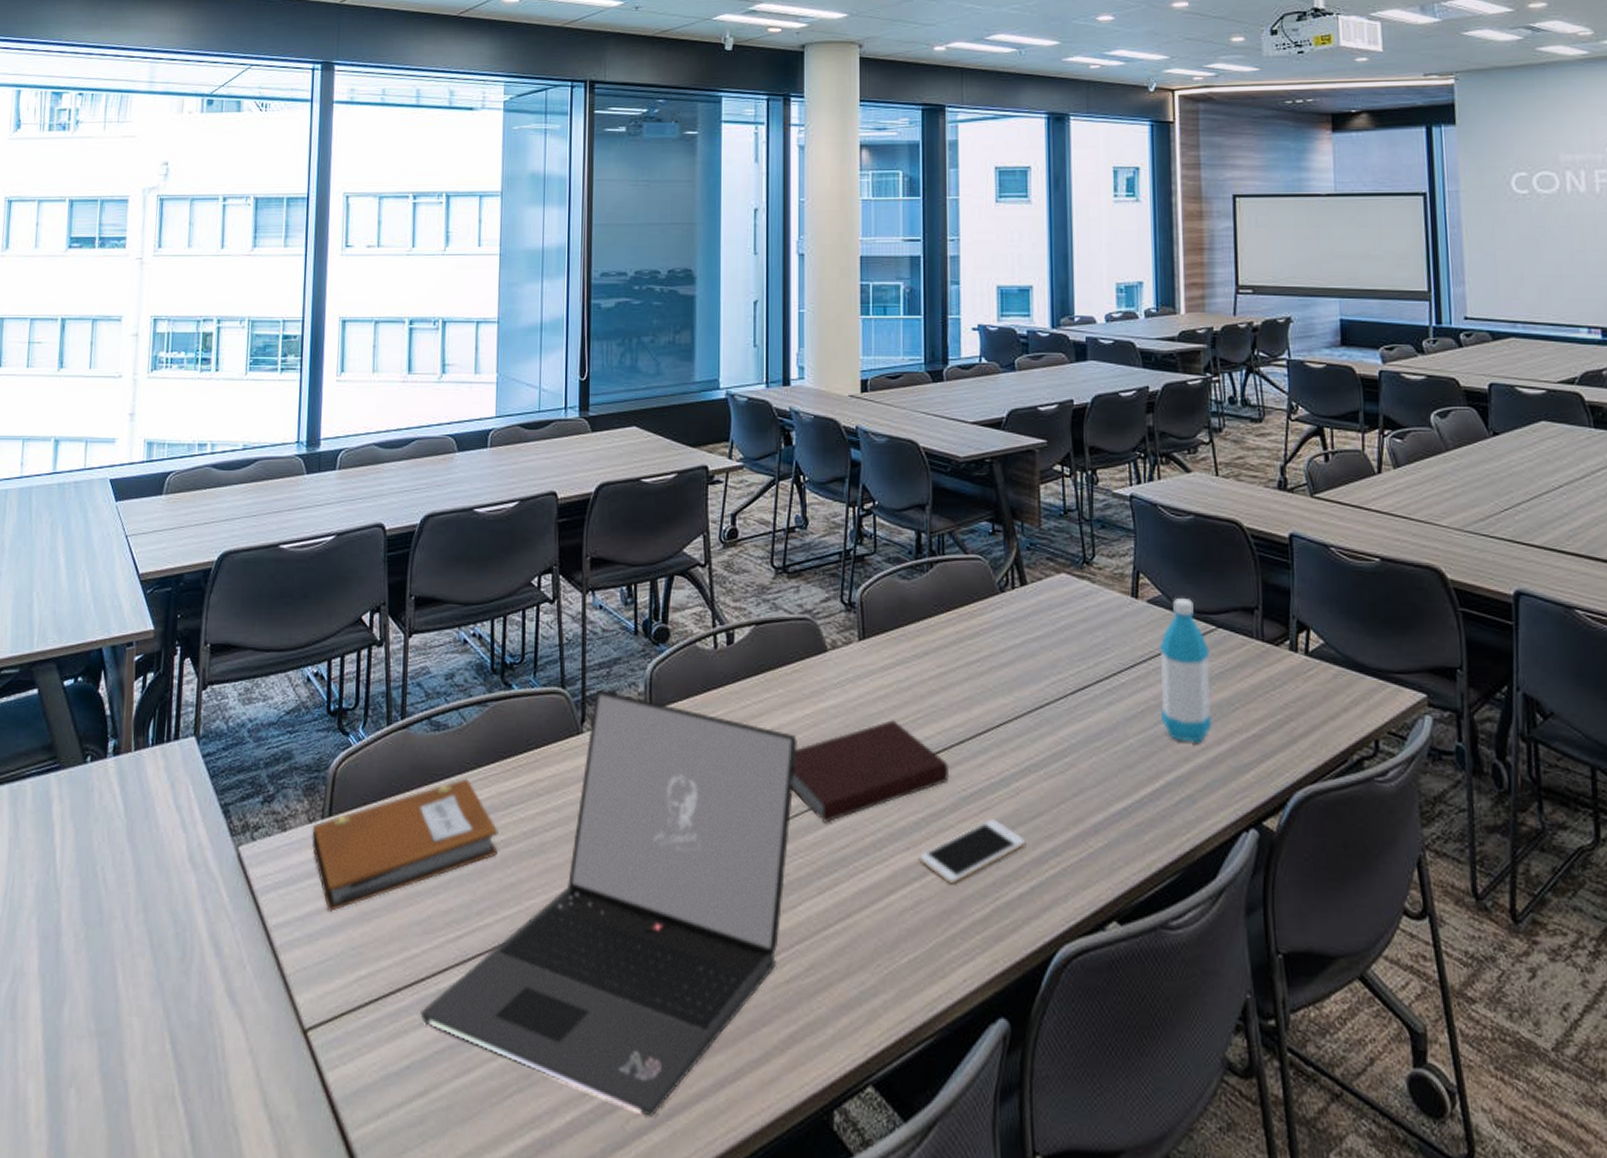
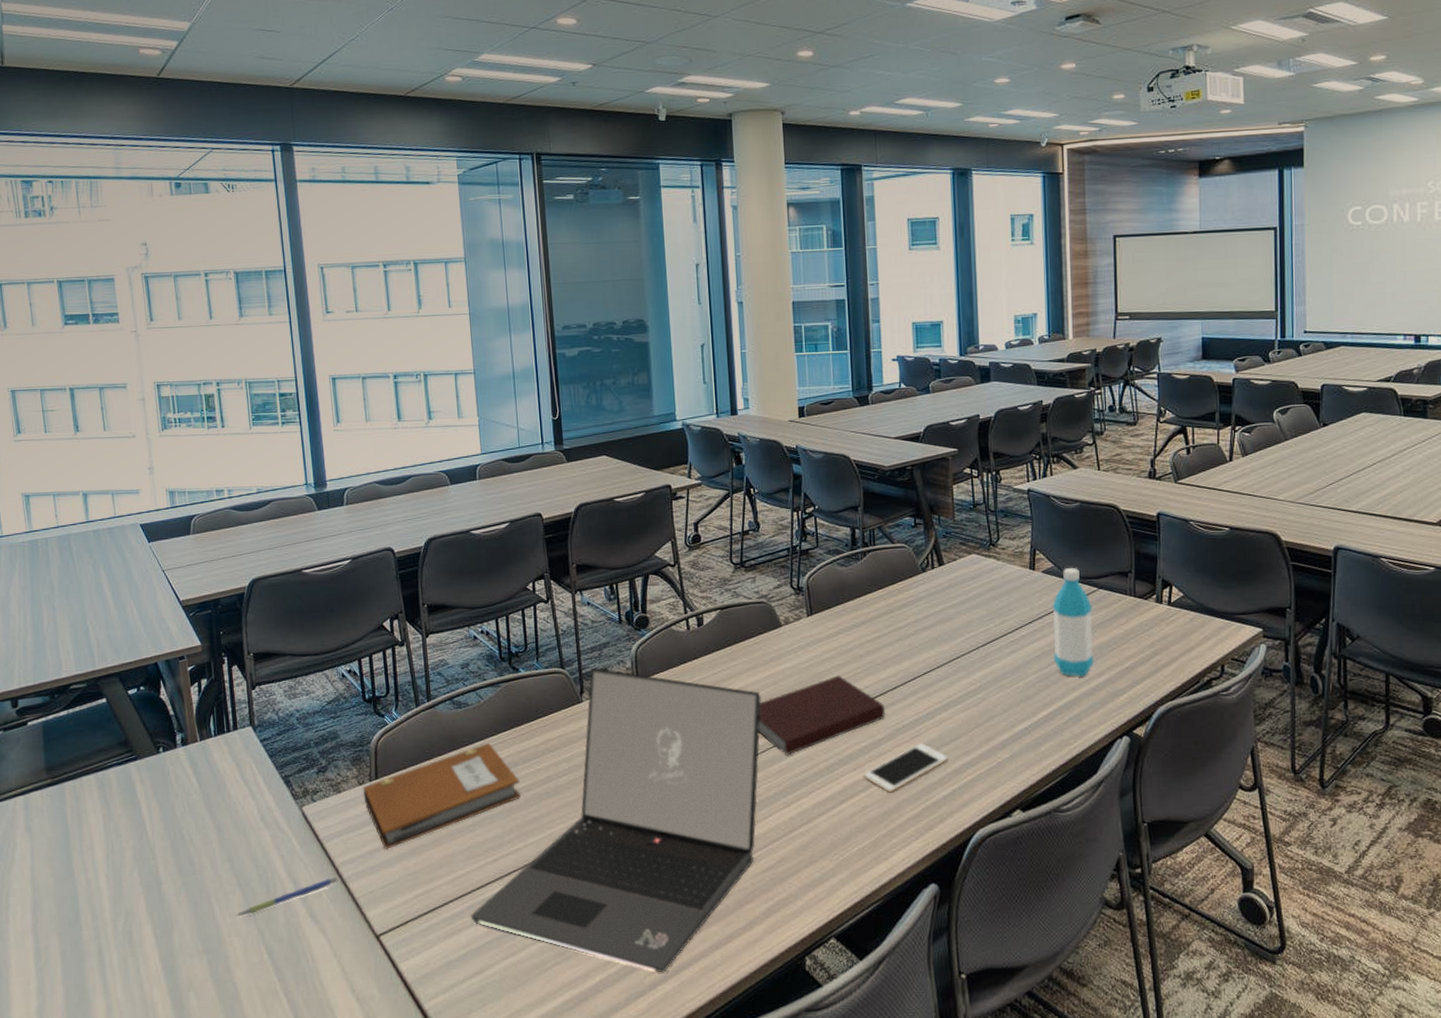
pen: none [140,943,267,990] -> present [235,877,337,917]

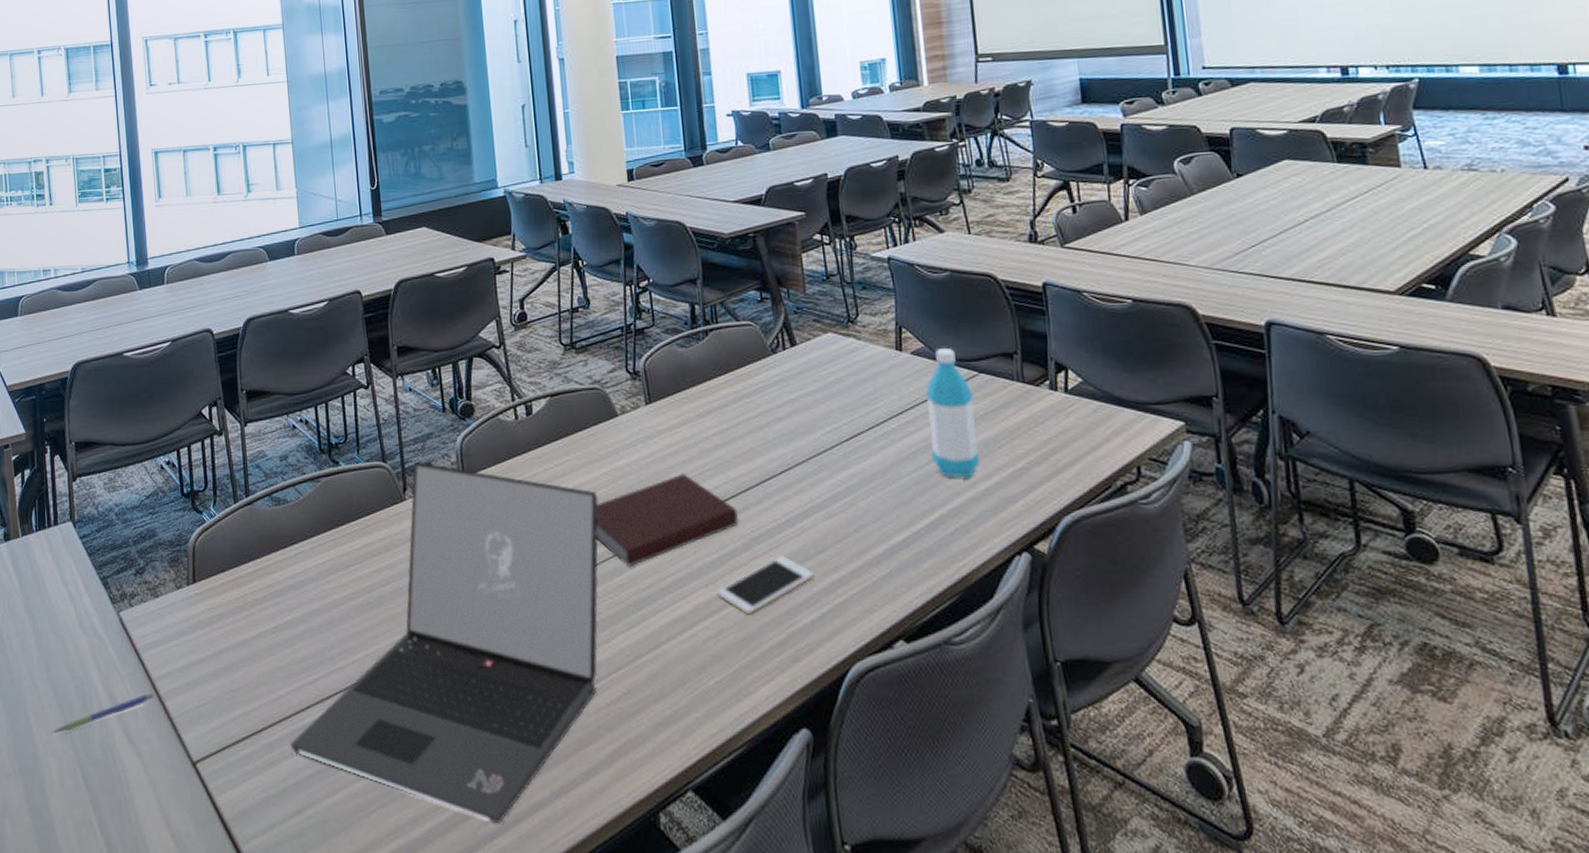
notebook: present [363,742,521,850] -> none [180,544,342,664]

